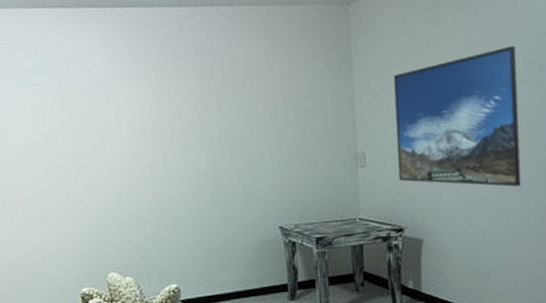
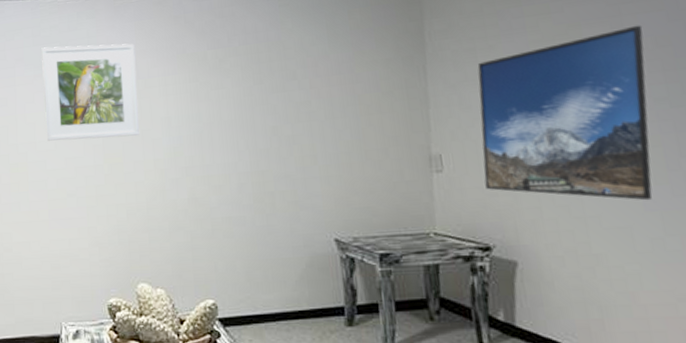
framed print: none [11,53,106,144] -> present [41,43,139,141]

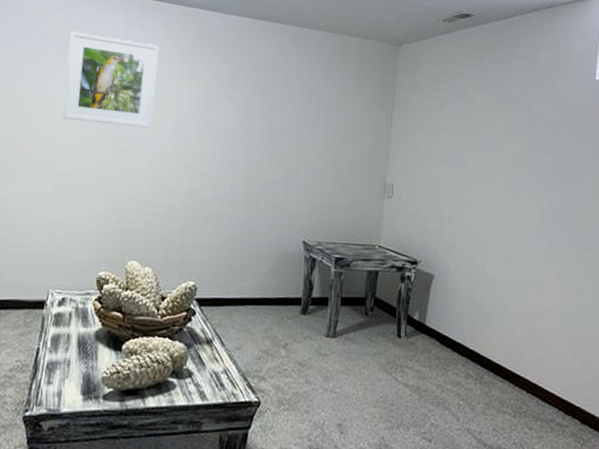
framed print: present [477,25,653,201] -> none [421,110,541,240]

